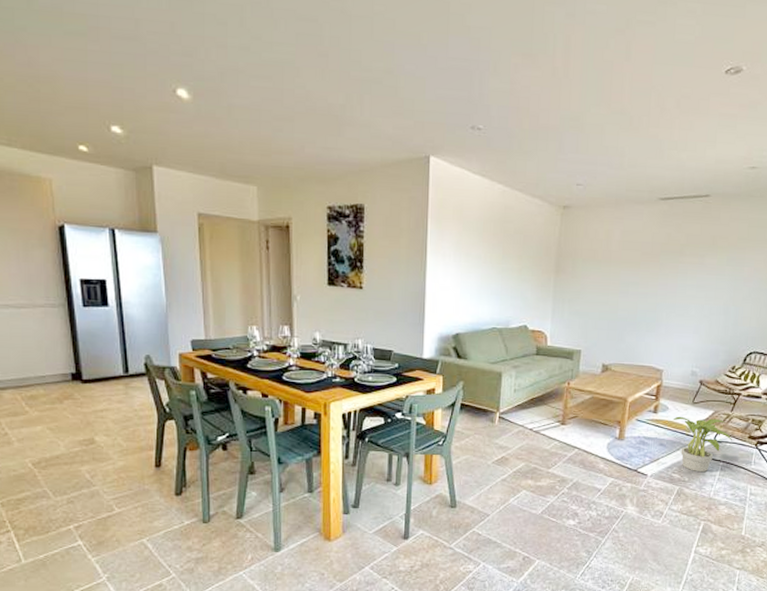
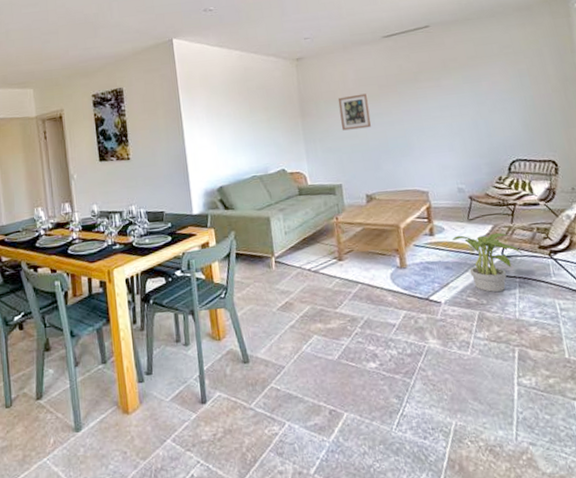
wall art: none [594,258,629,296] -> present [338,93,372,131]

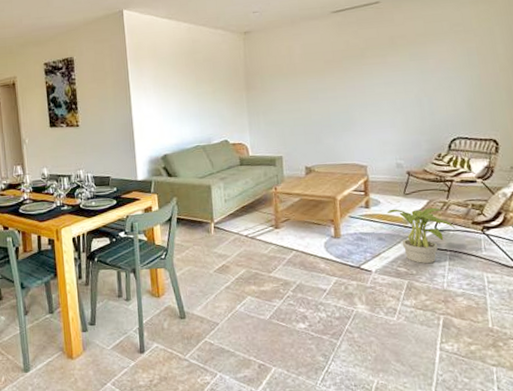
wall art: present [338,93,372,131] -> none [283,68,315,104]

